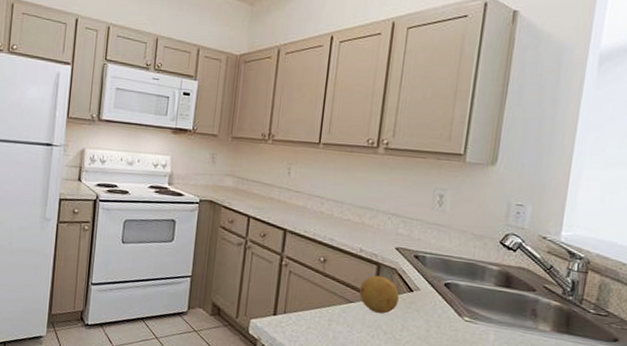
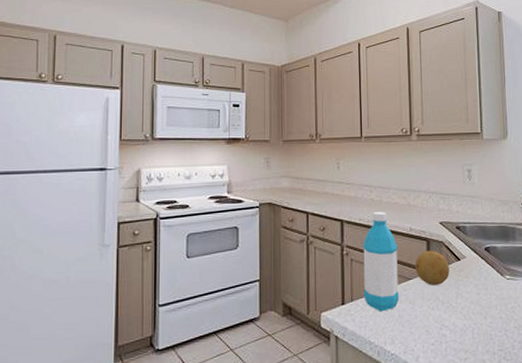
water bottle: none [297,226,344,330] -> present [363,212,399,312]

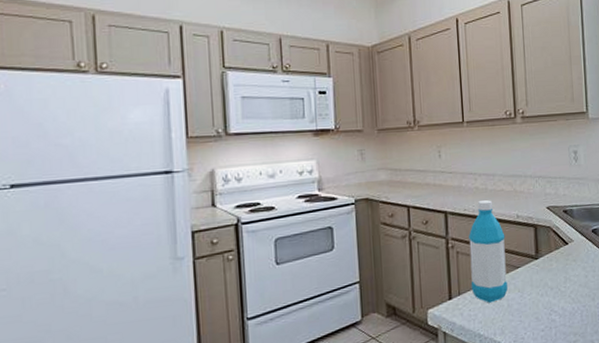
fruit: present [414,250,450,285] -> none [522,236,558,272]

